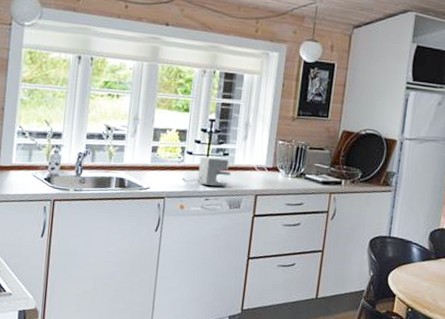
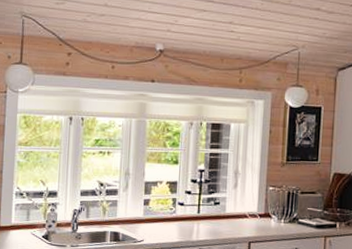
coffee maker: present [181,156,231,187] -> none [173,206,223,236]

